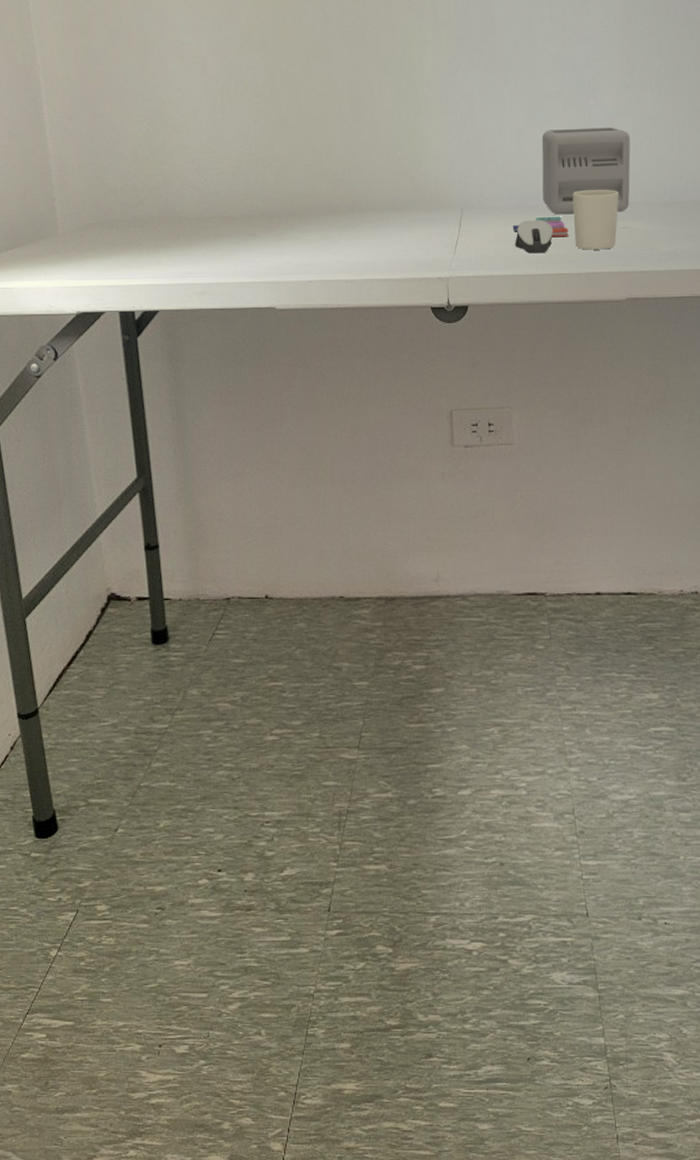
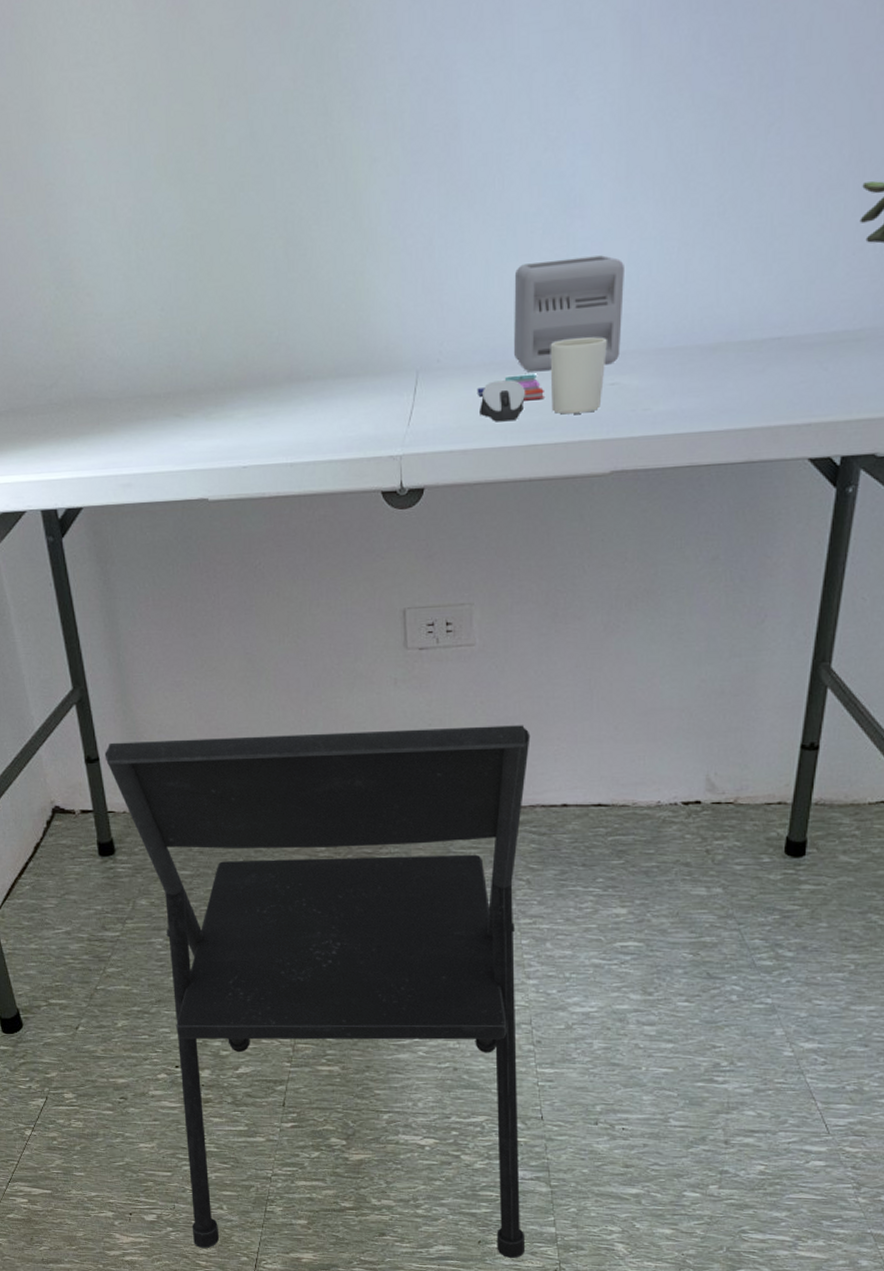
folding chair: none [164,518,574,1083] -> present [104,725,531,1259]

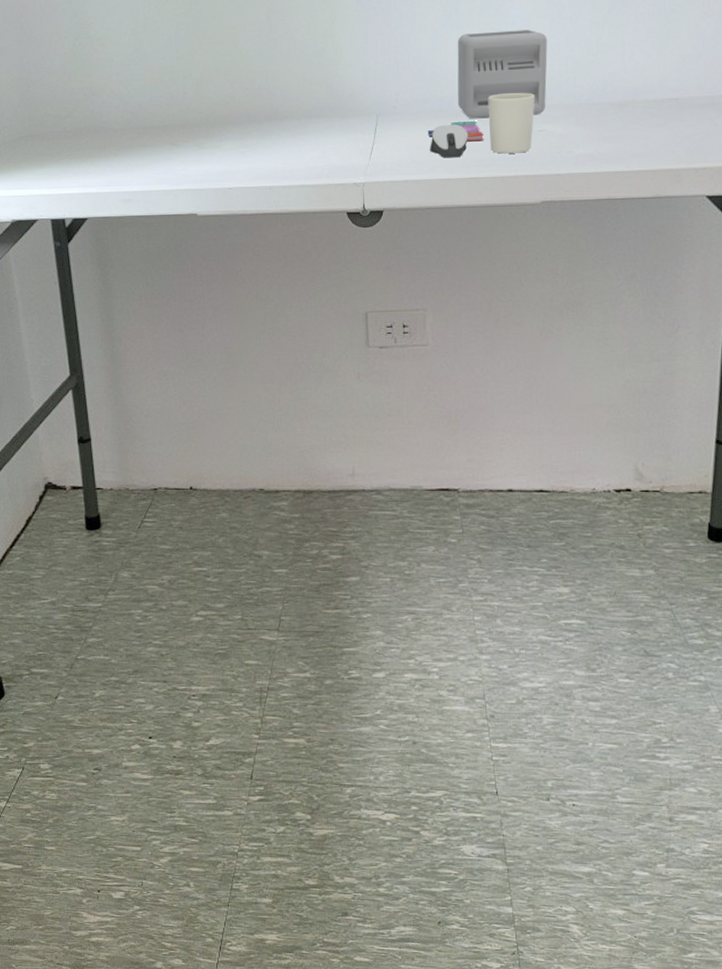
folding chair: present [104,725,531,1259] -> none [96,417,483,941]

